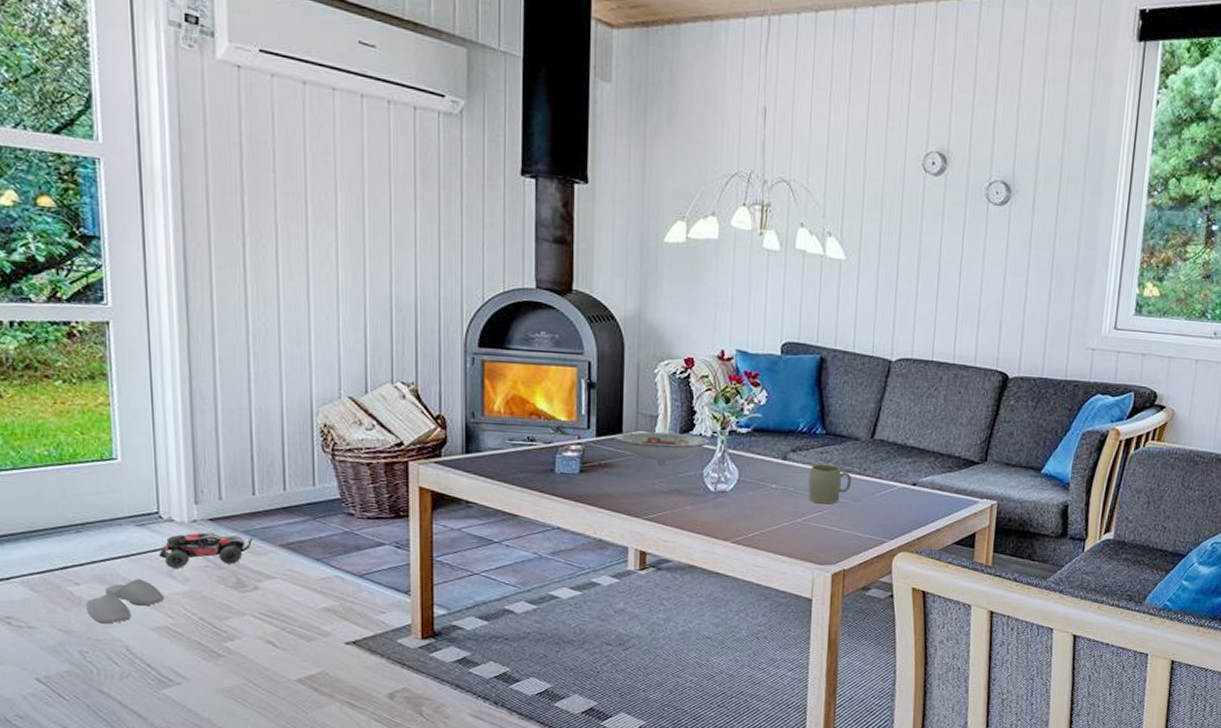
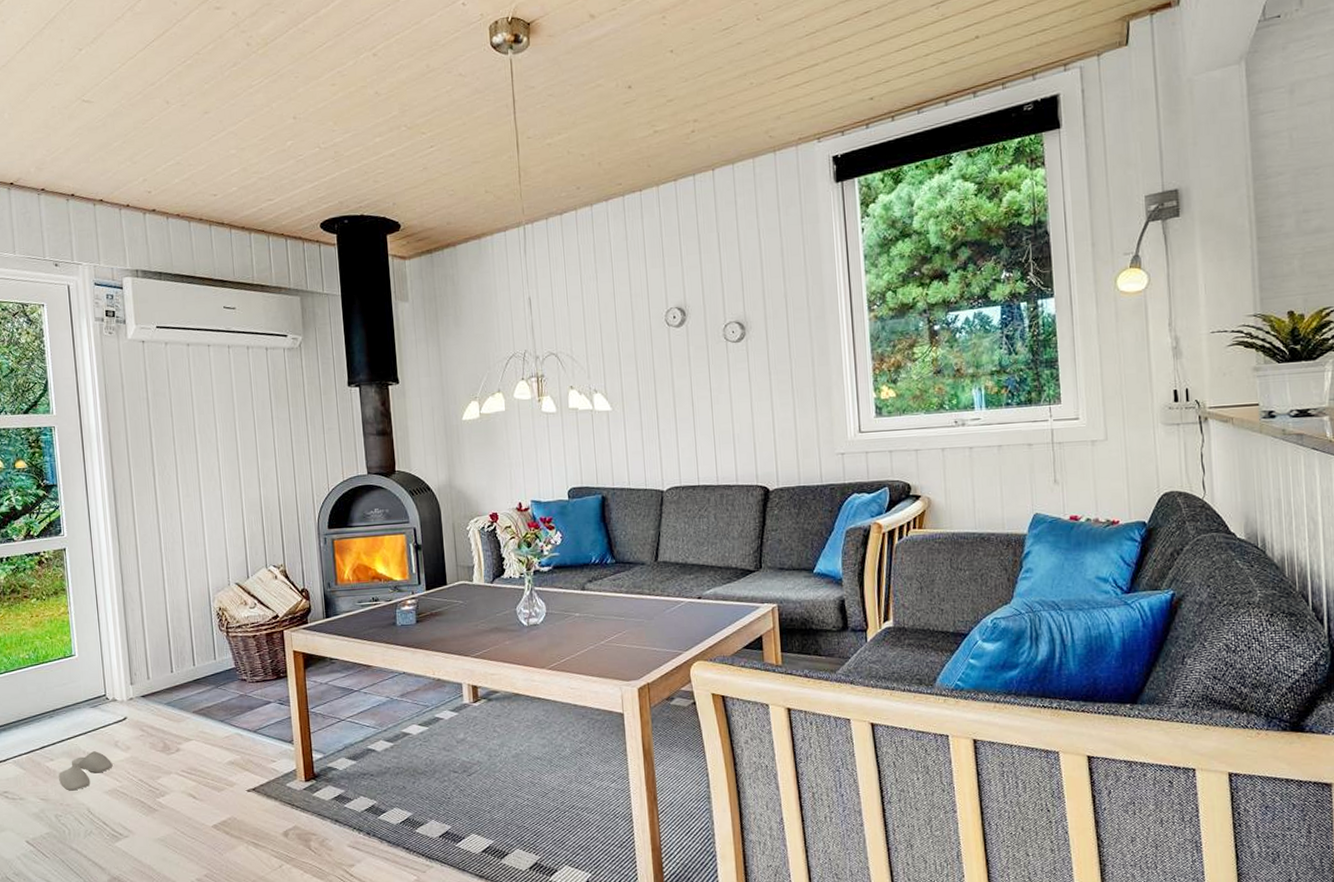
toy car: present [159,532,254,568] -> none [107,706,174,740]
bowl: present [613,431,709,465] -> none [440,578,518,608]
mug: present [808,464,852,504] -> none [605,589,644,626]

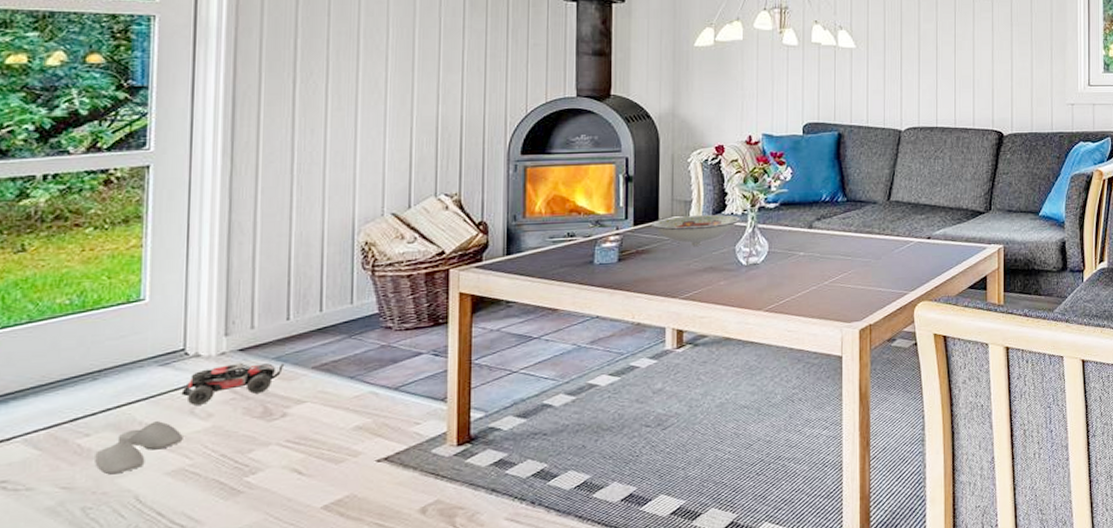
toy car: none [107,706,174,740] -> present [181,362,285,405]
bowl: none [440,578,518,608] -> present [650,215,740,246]

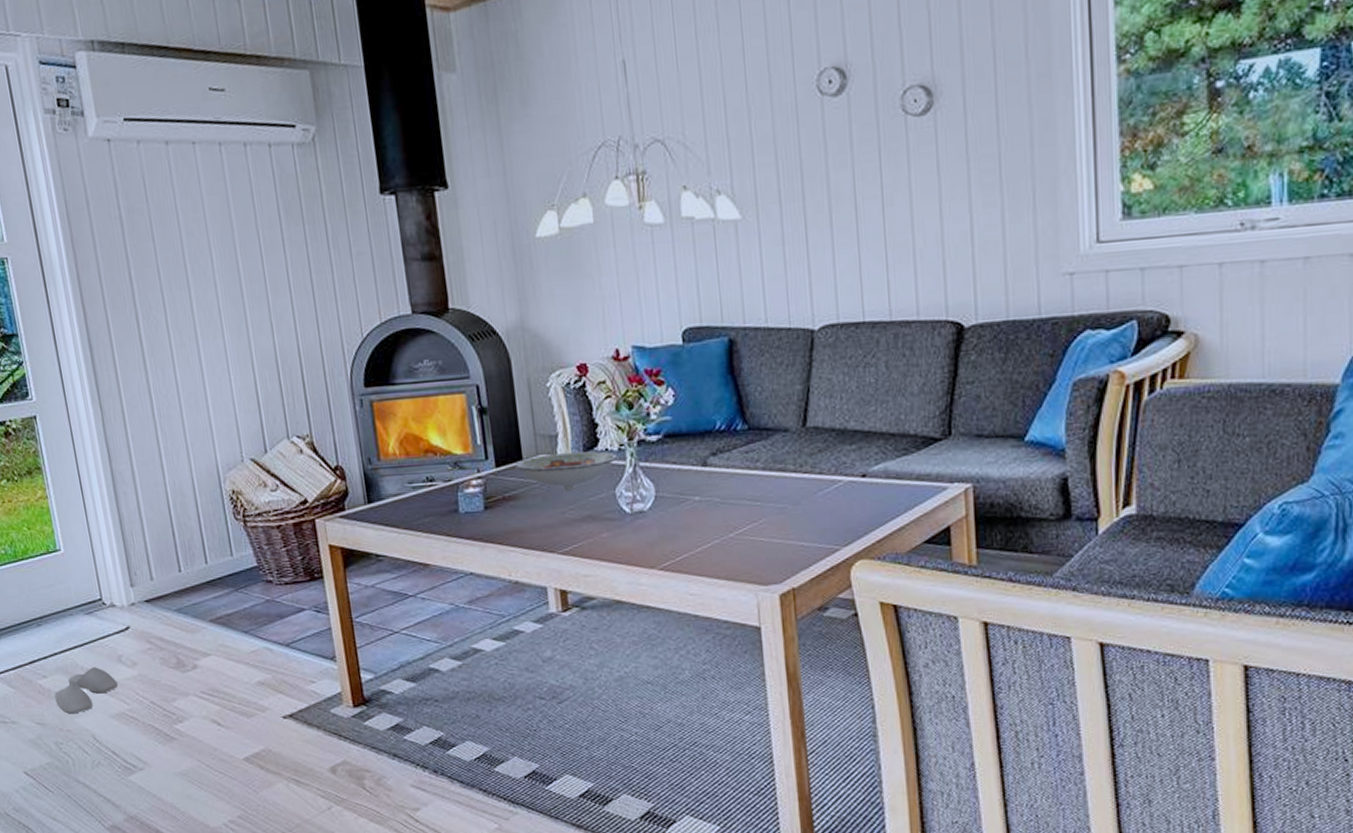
toy car: present [181,362,285,405] -> none [107,613,186,653]

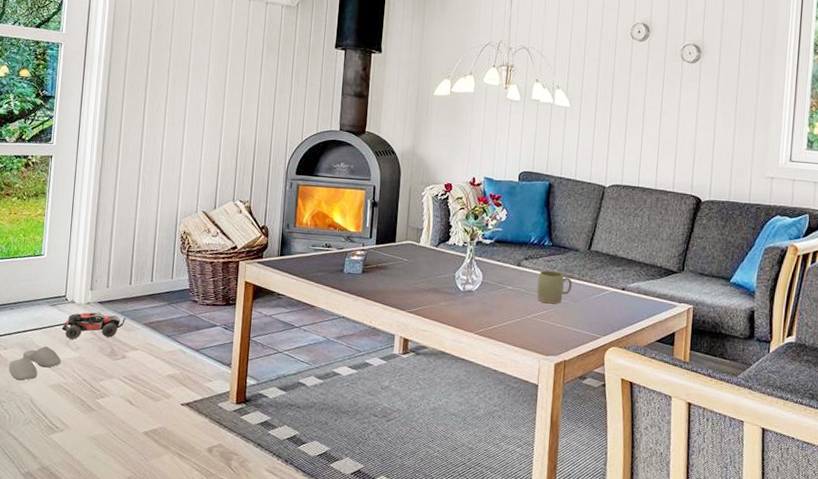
toy car: none [107,613,186,653] -> present [62,312,127,339]
bowl: present [514,451,618,490] -> none [389,241,461,269]
mug: none [735,465,788,513] -> present [537,270,573,304]

